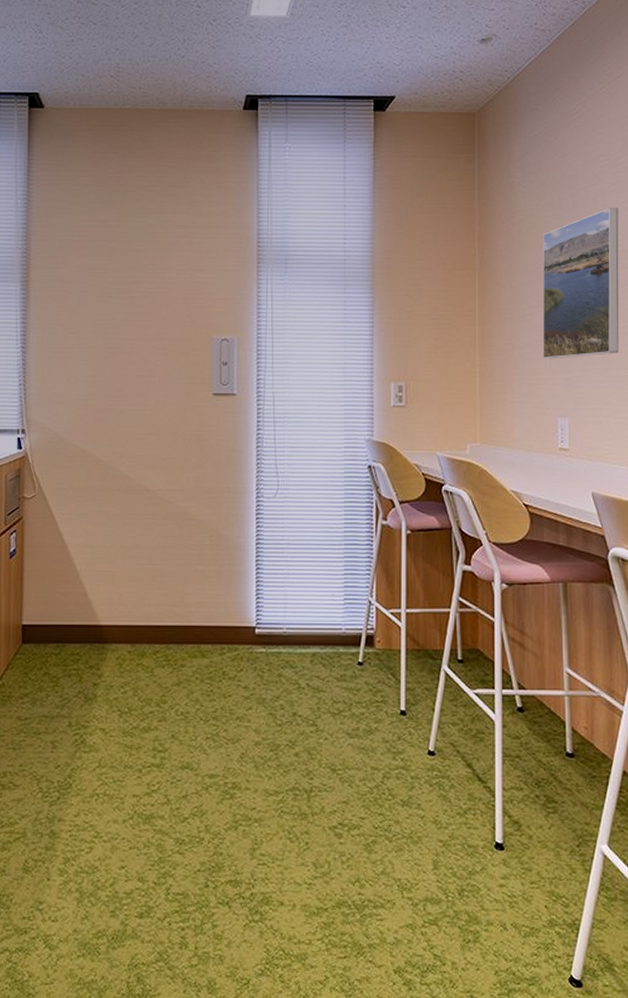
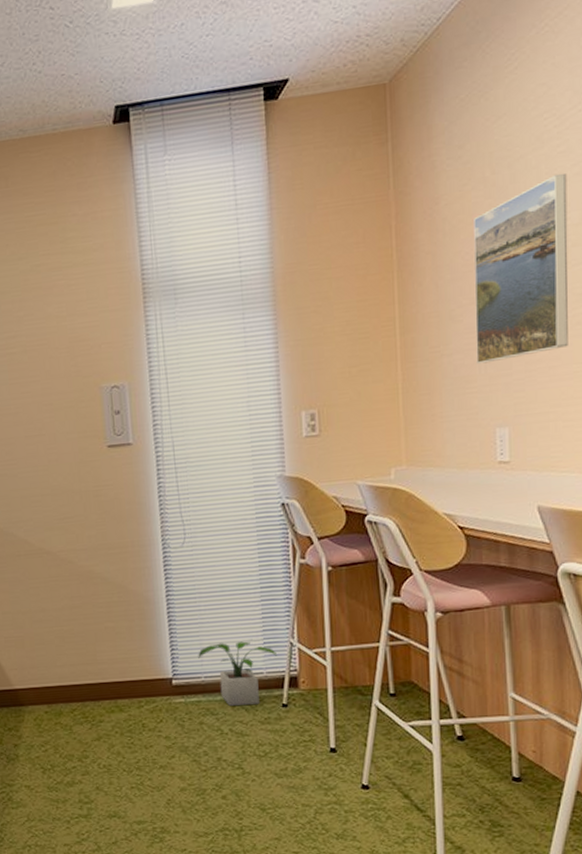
potted plant: none [282,595,357,661] -> present [198,641,278,706]

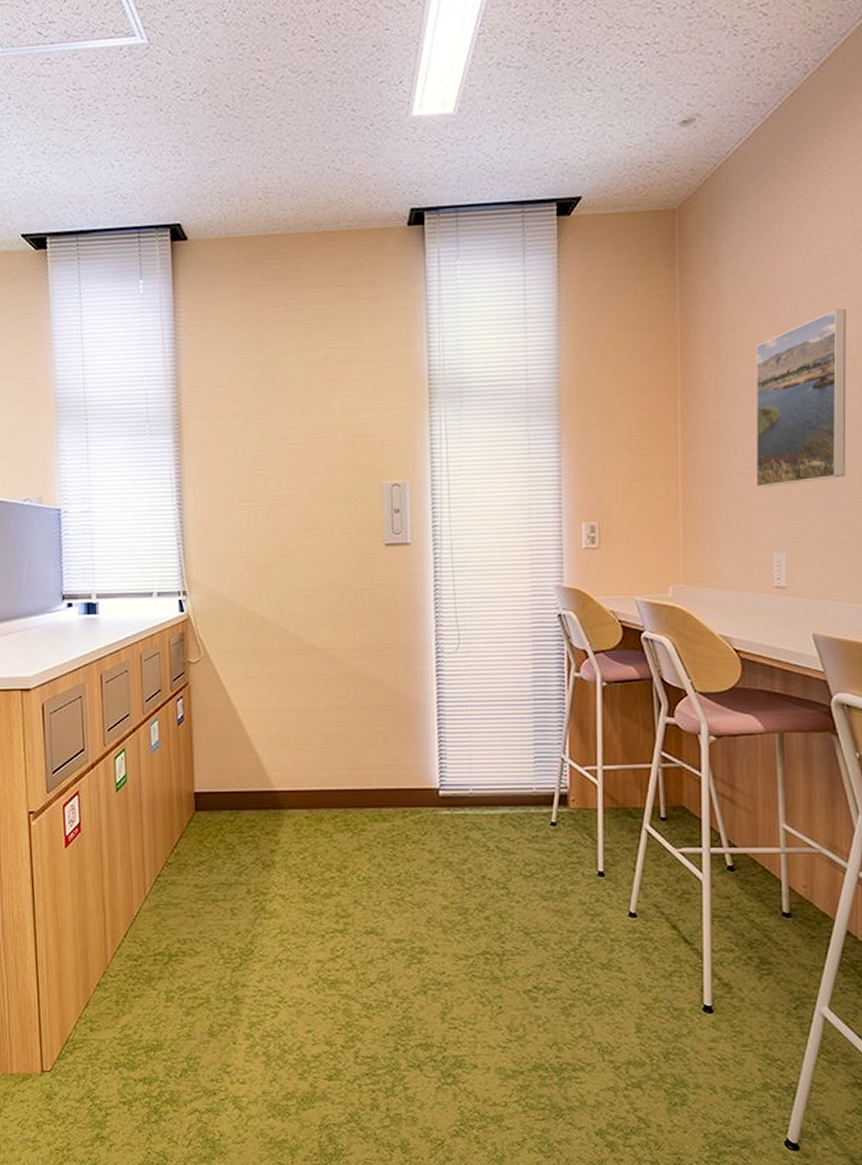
potted plant: present [198,641,278,706] -> none [467,754,548,822]

